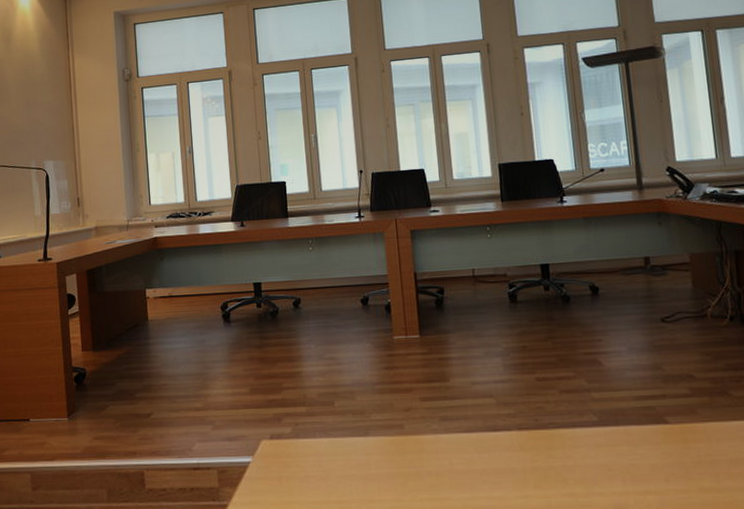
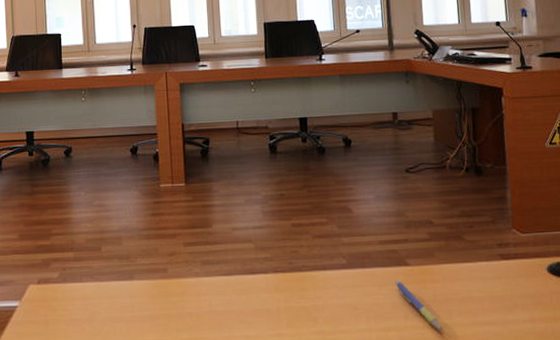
pen: none [653,438,709,496] -> present [395,279,443,331]

